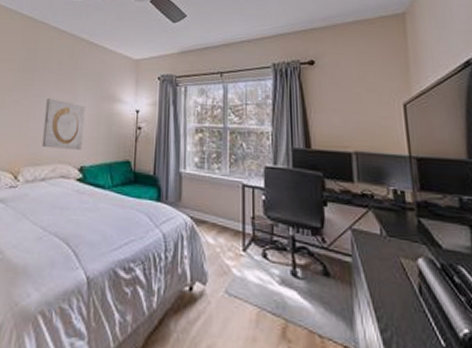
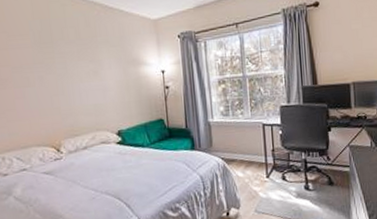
wall art: present [42,98,85,150] -> none [72,70,116,119]

